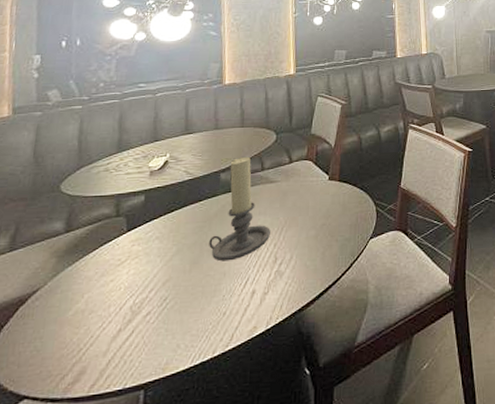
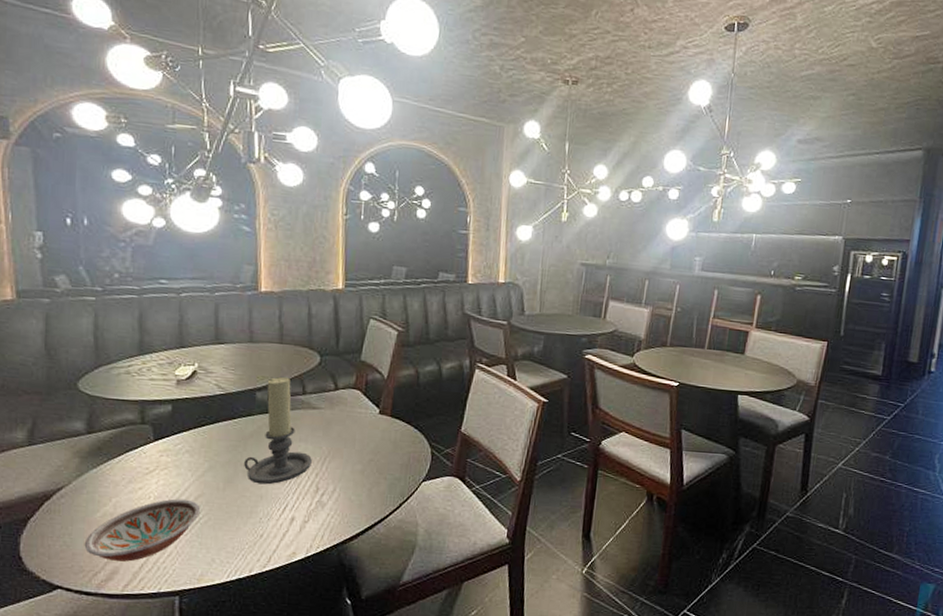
bowl: none [54,286,168,361] -> present [84,498,201,562]

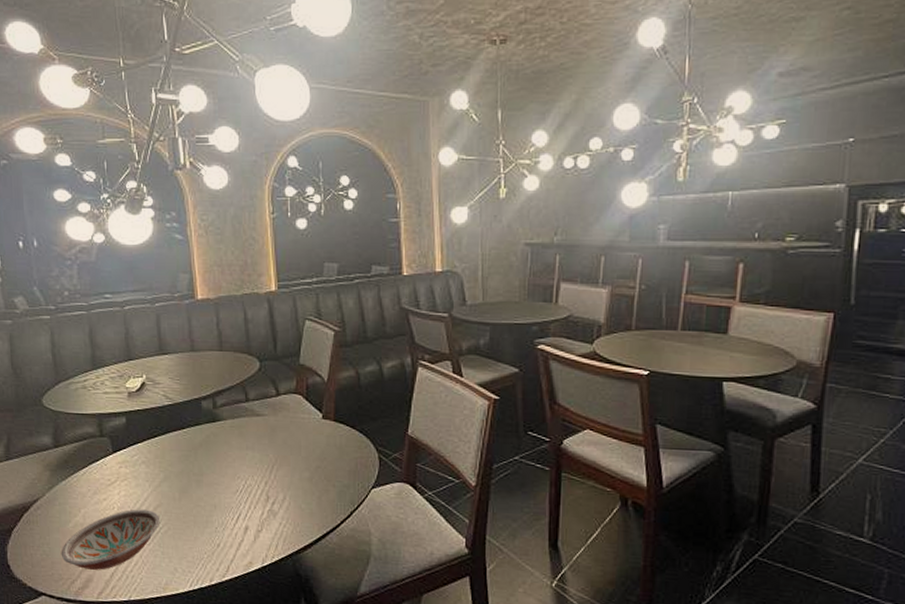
candle holder: present [244,376,313,485] -> none [196,384,261,494]

